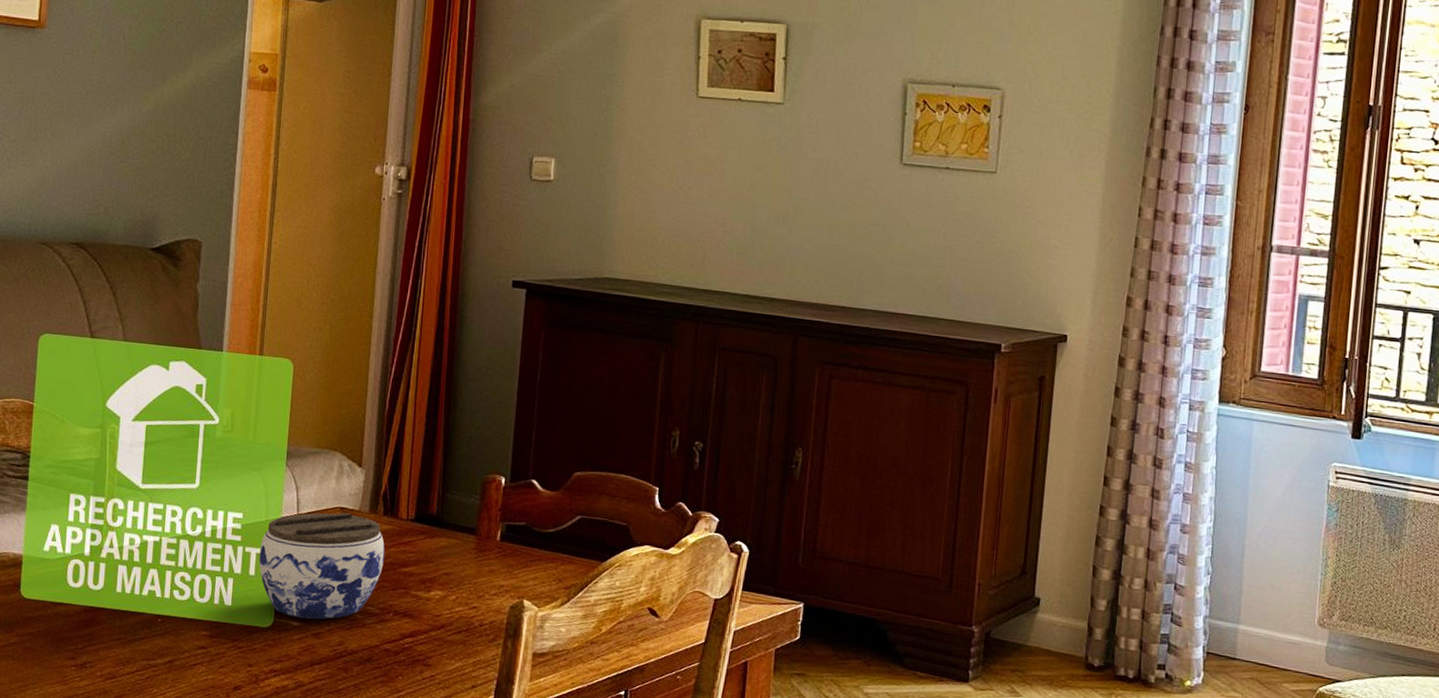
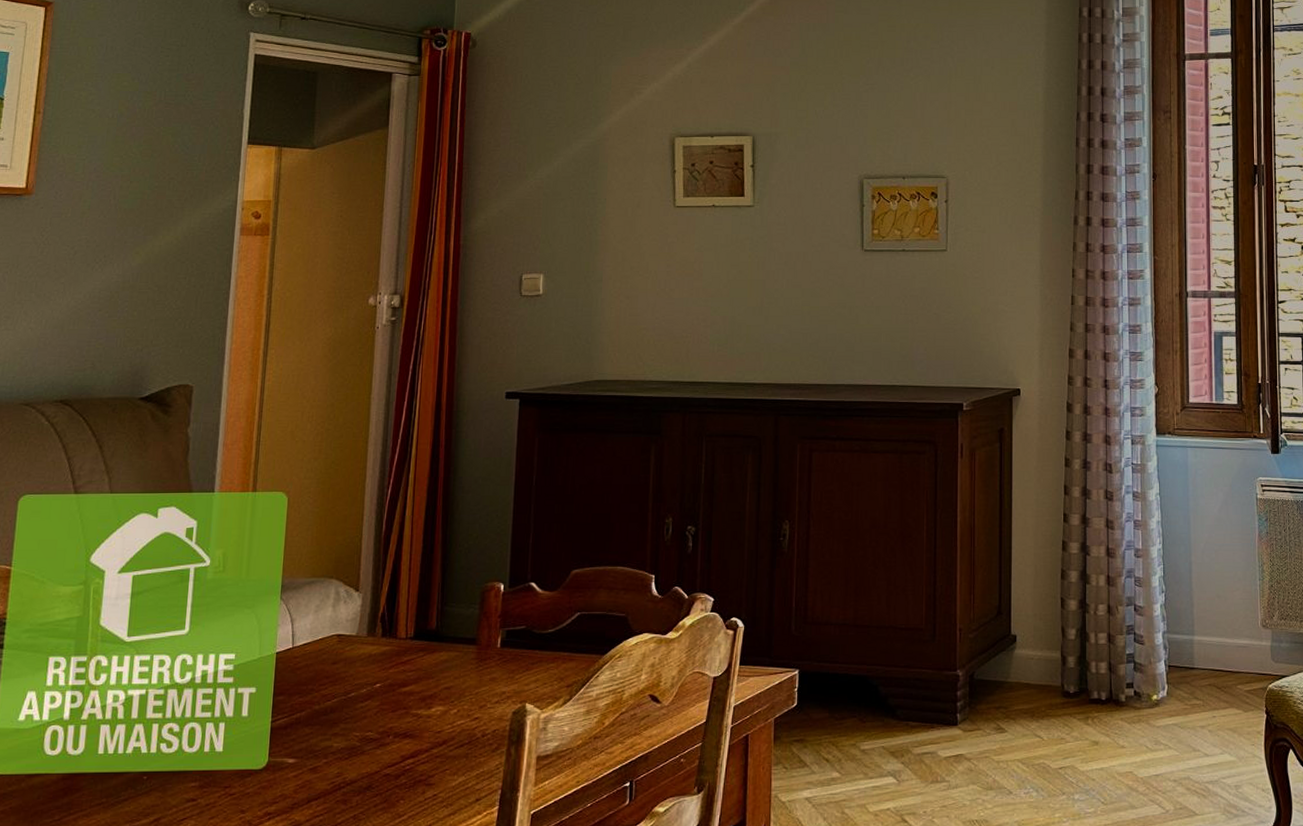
jar: present [259,512,385,620] -> none [252,639,384,755]

